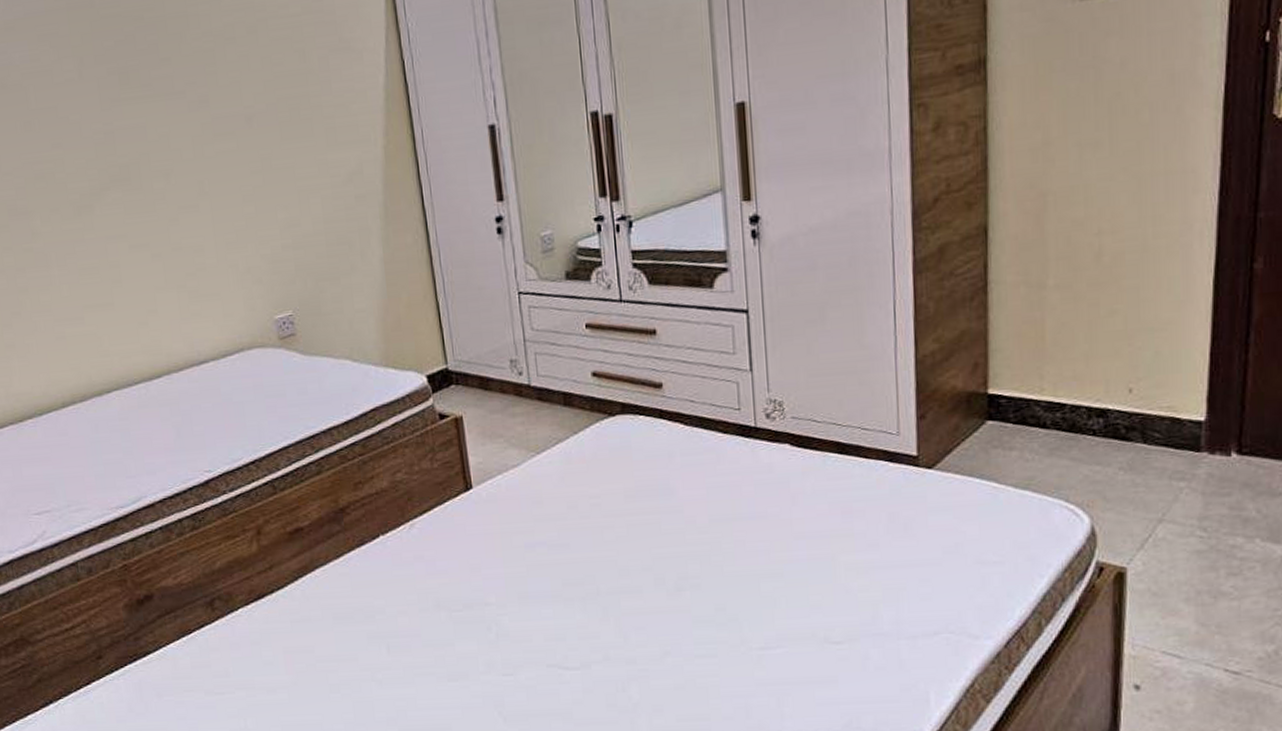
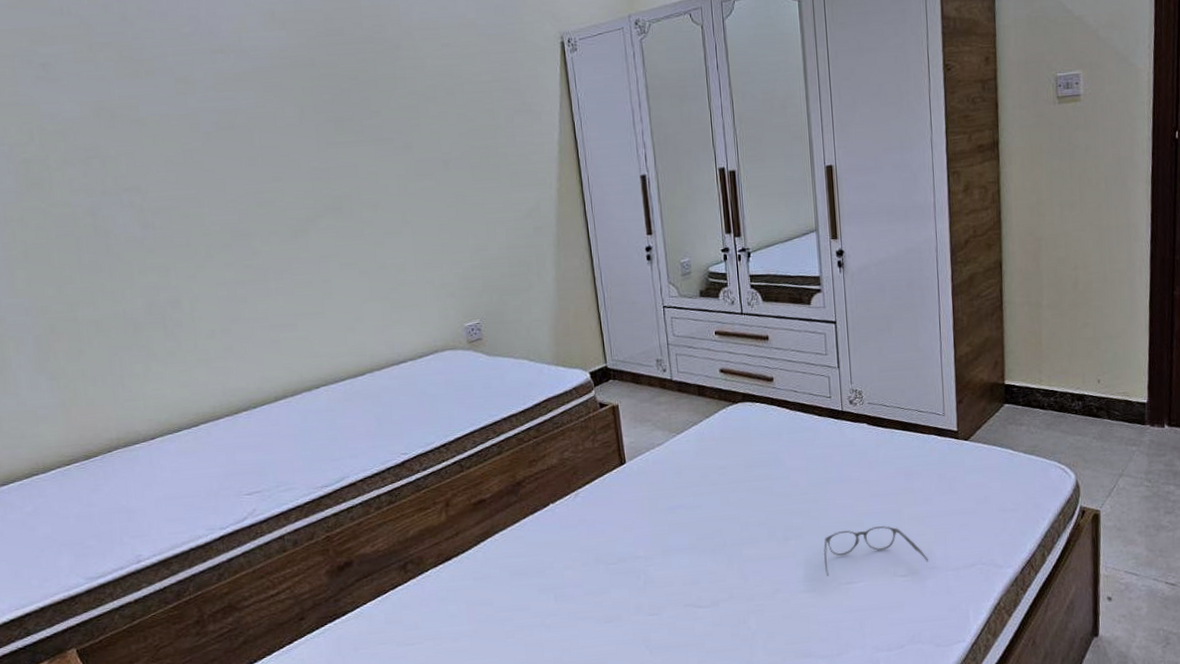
eyeglasses: none [728,576,873,639] -> present [823,525,929,576]

